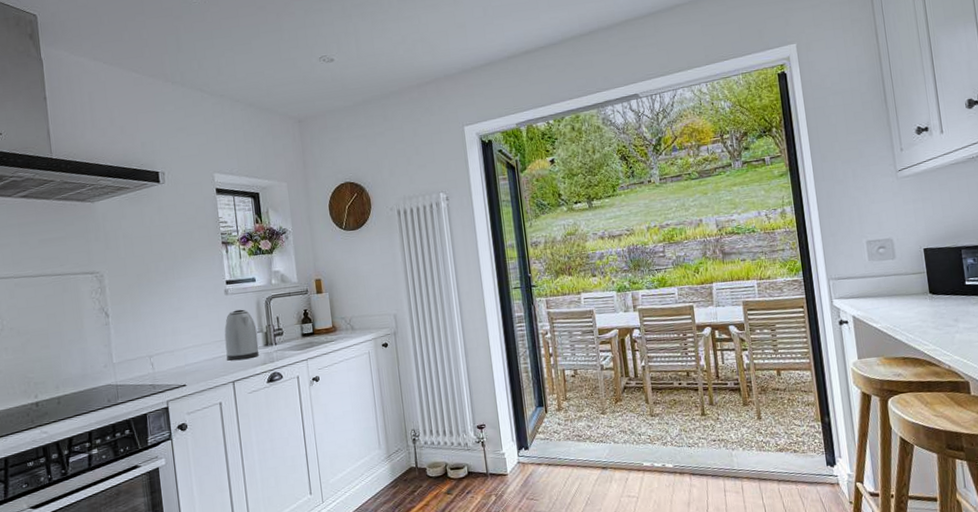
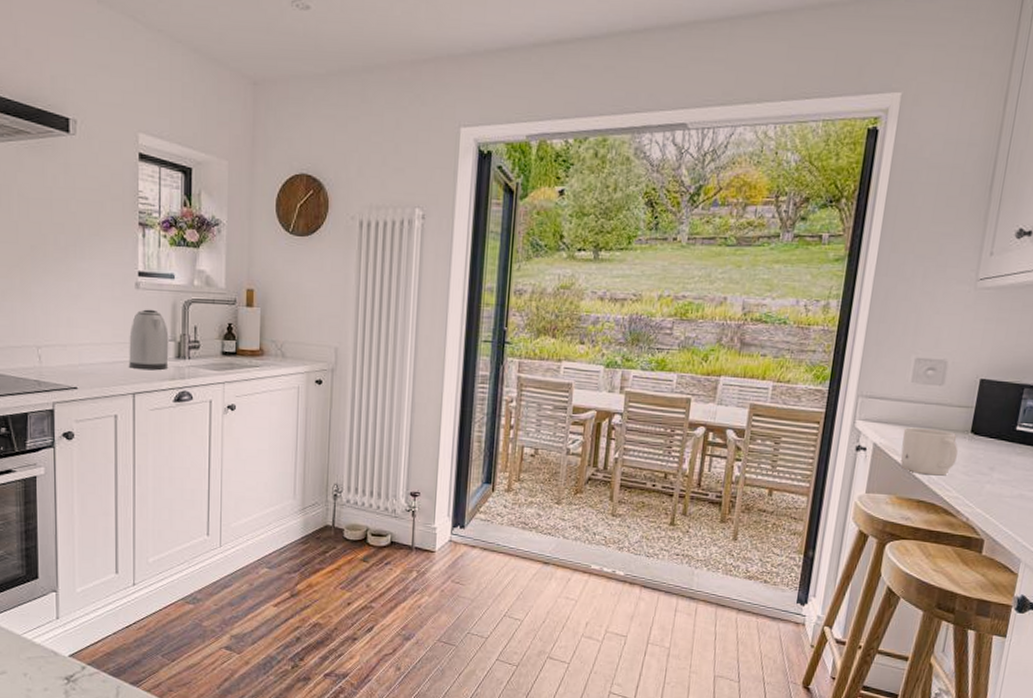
mug: none [873,295,925,335] -> present [900,427,958,476]

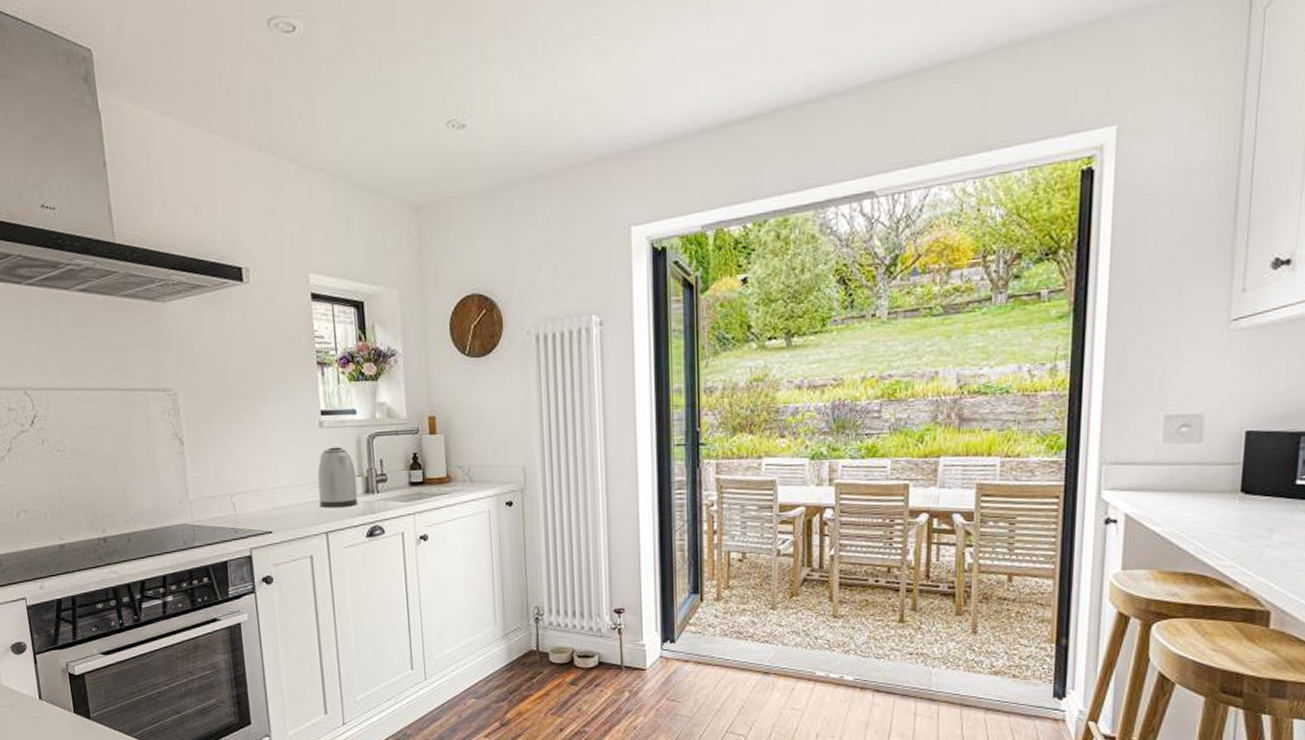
mug: present [900,427,958,476] -> none [1158,492,1227,544]

